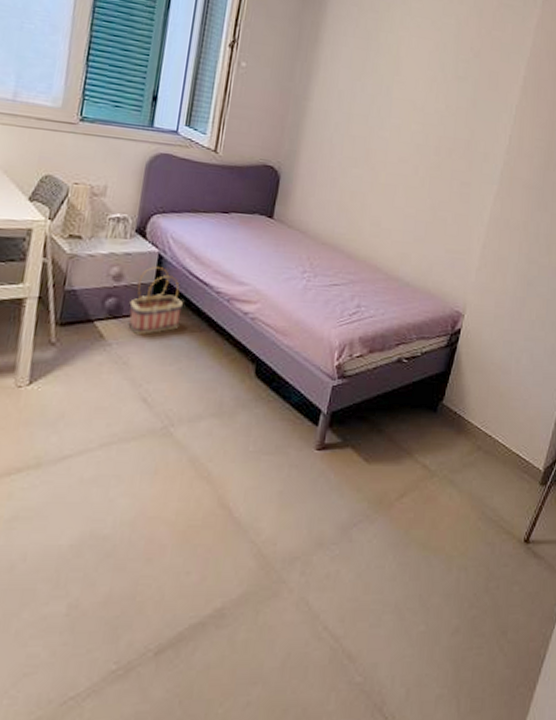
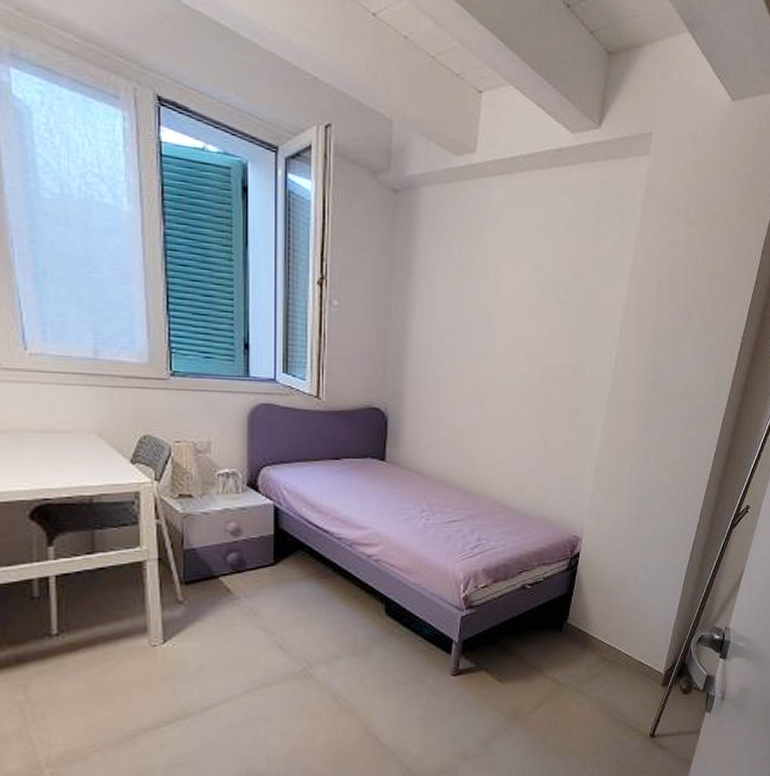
basket: present [128,266,183,334] -> none [252,519,305,585]

